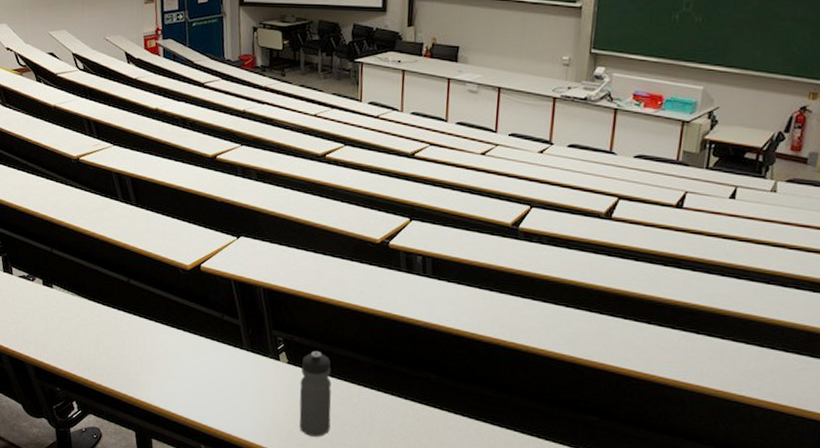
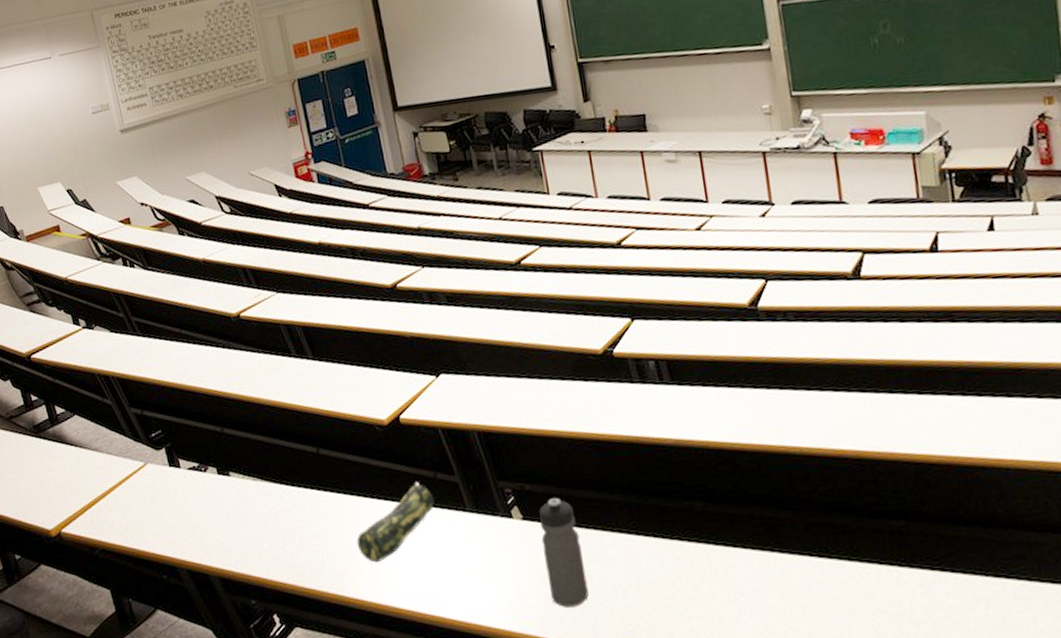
pencil case: none [149,318,218,377] -> present [357,481,435,563]

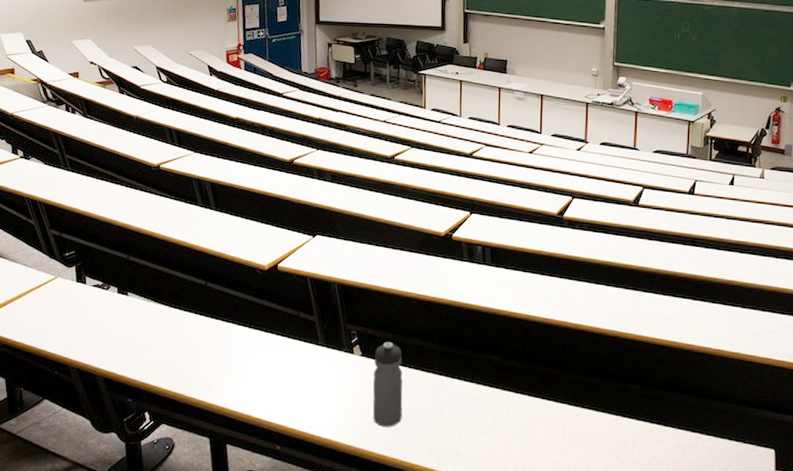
pencil case: present [357,481,435,563] -> none [225,317,294,378]

